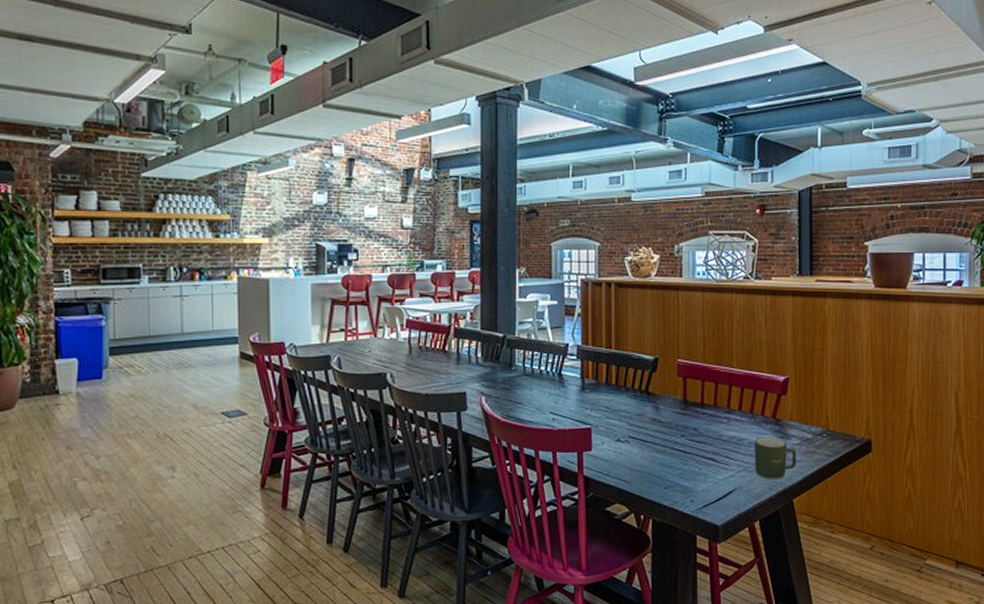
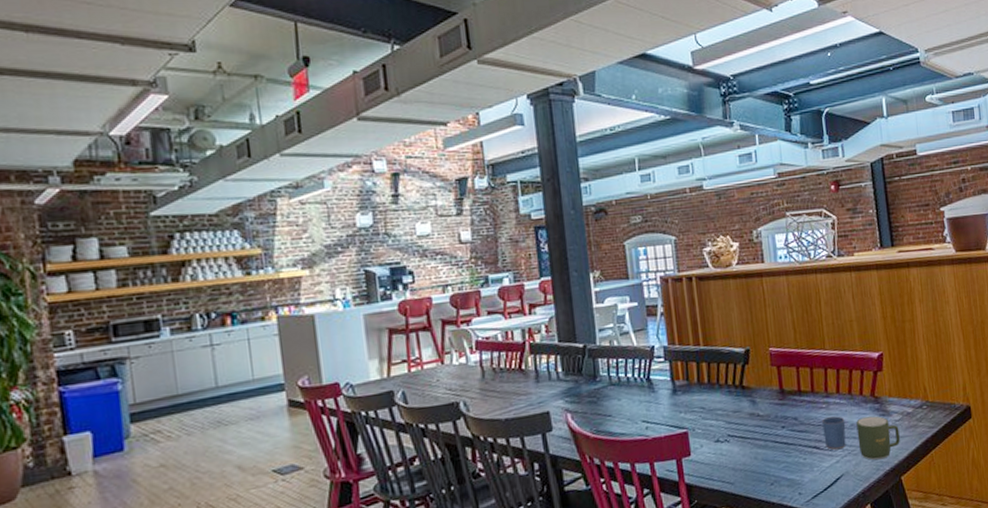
mug: none [721,432,744,464] -> present [822,416,846,450]

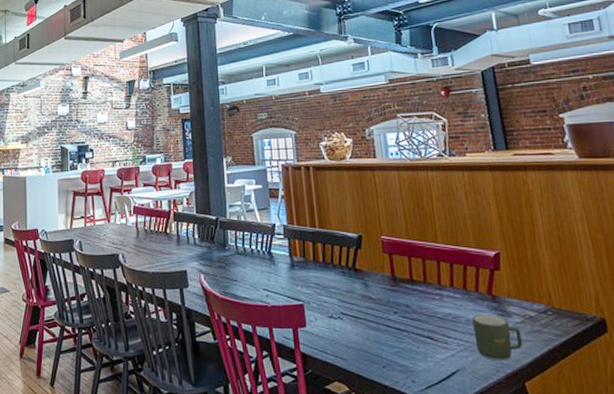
mug: present [822,416,846,450] -> none [436,309,462,342]

